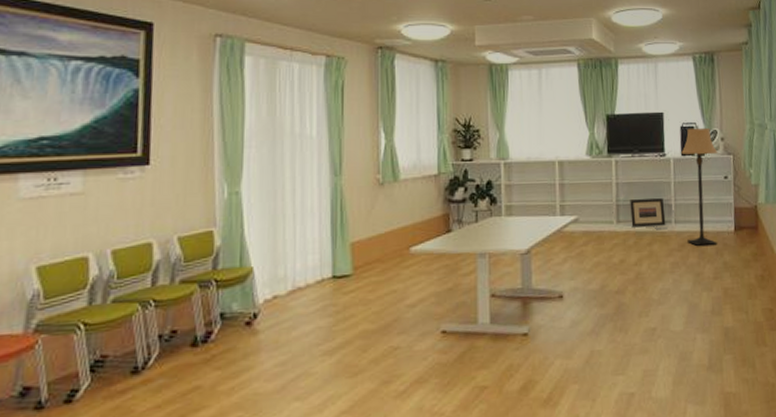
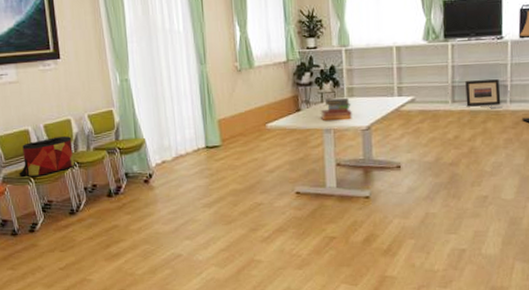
bag: none [62,265,150,324] -> present [19,136,74,178]
books: none [474,216,510,243] -> present [320,97,352,120]

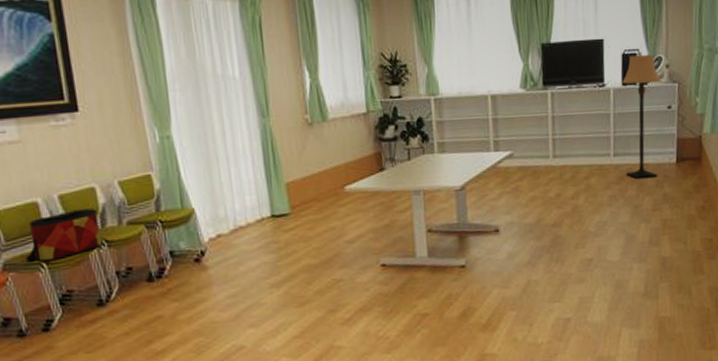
books: present [320,97,352,120] -> none [407,153,444,181]
picture frame: present [465,79,501,107] -> none [567,131,604,162]

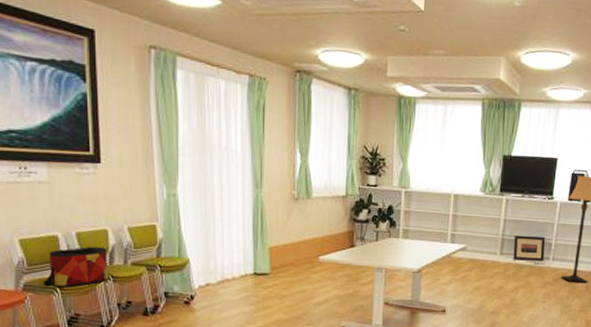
picture frame: none [567,131,604,162] -> present [513,236,545,262]

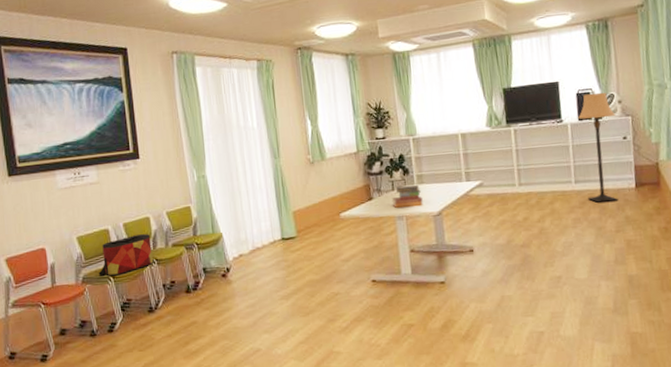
books: none [373,237,405,261] -> present [391,184,423,208]
picture frame: present [513,236,545,262] -> none [530,161,566,189]

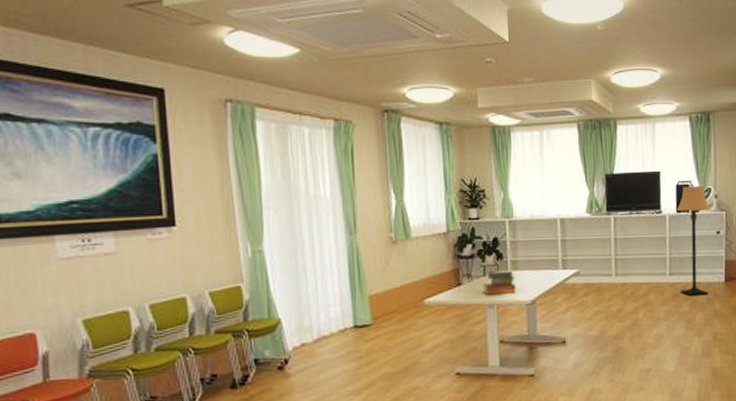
bag: present [98,234,153,277] -> none [112,318,188,370]

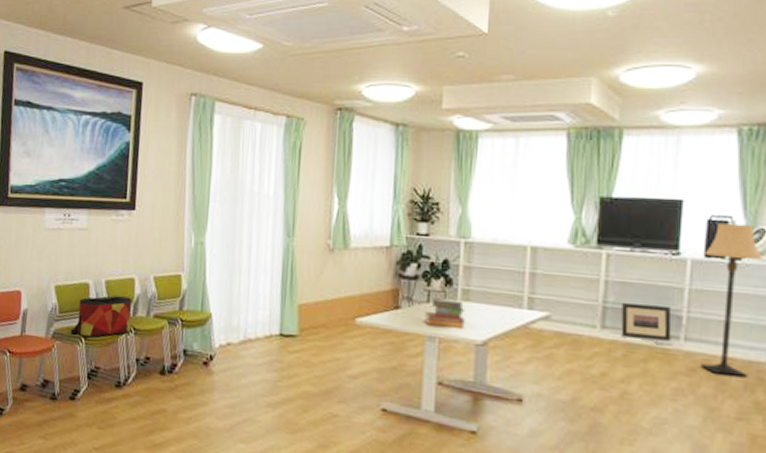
bag: none [112,318,188,370] -> present [70,296,133,338]
picture frame: none [627,252,661,280] -> present [621,303,672,341]

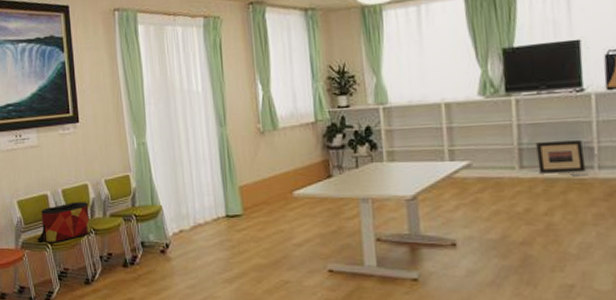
books: present [424,298,465,330] -> none [355,162,394,188]

